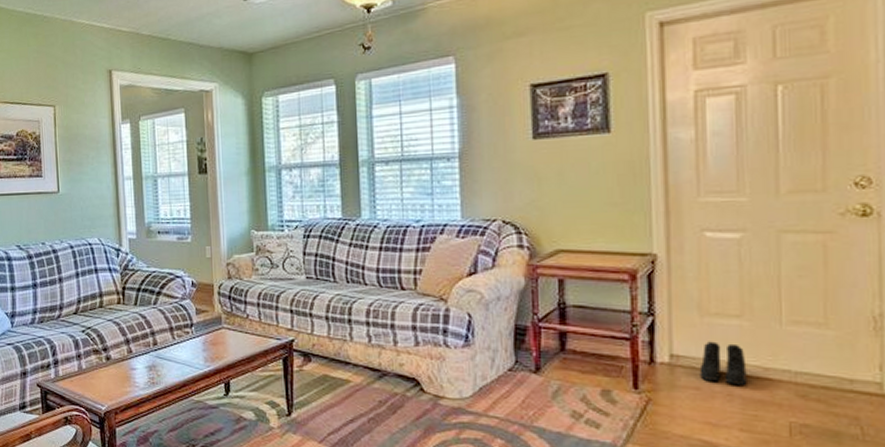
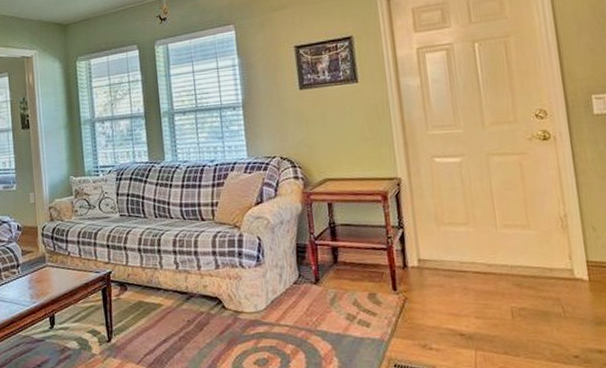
boots: present [699,341,747,385] -> none [441,246,477,280]

